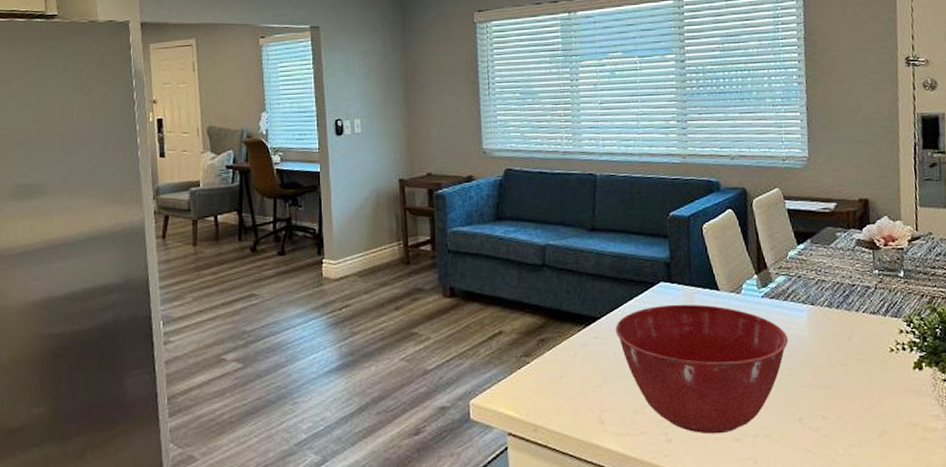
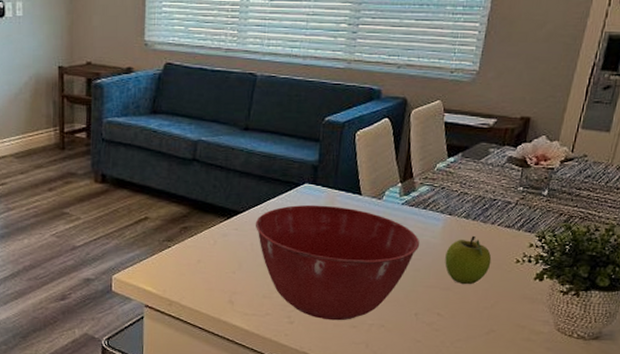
fruit: none [816,325,866,381] -> present [445,235,492,285]

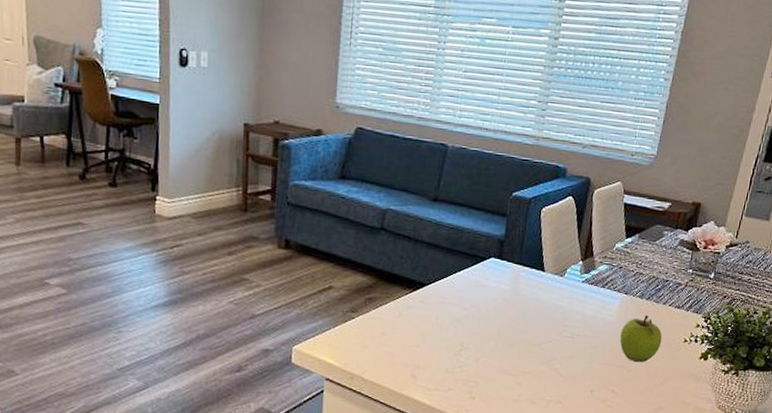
mixing bowl: present [255,204,420,321] -> none [440,279,598,397]

